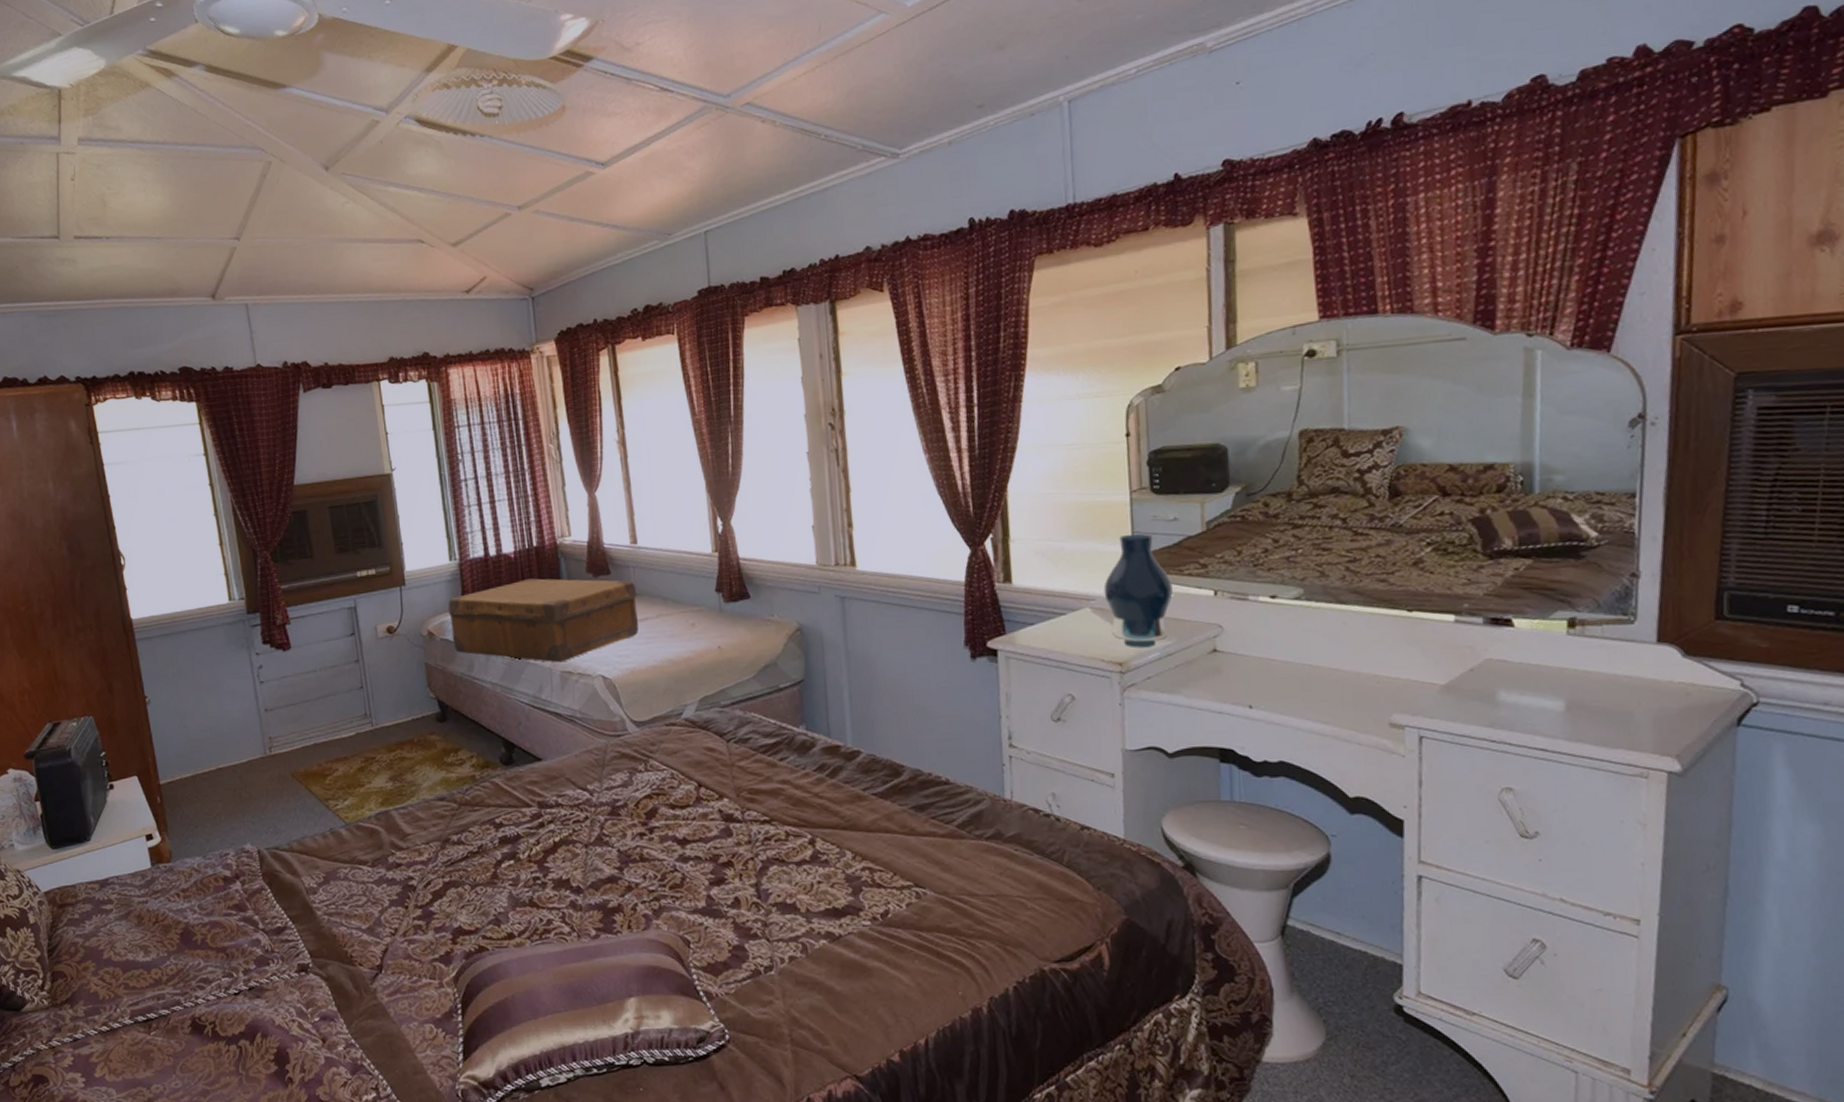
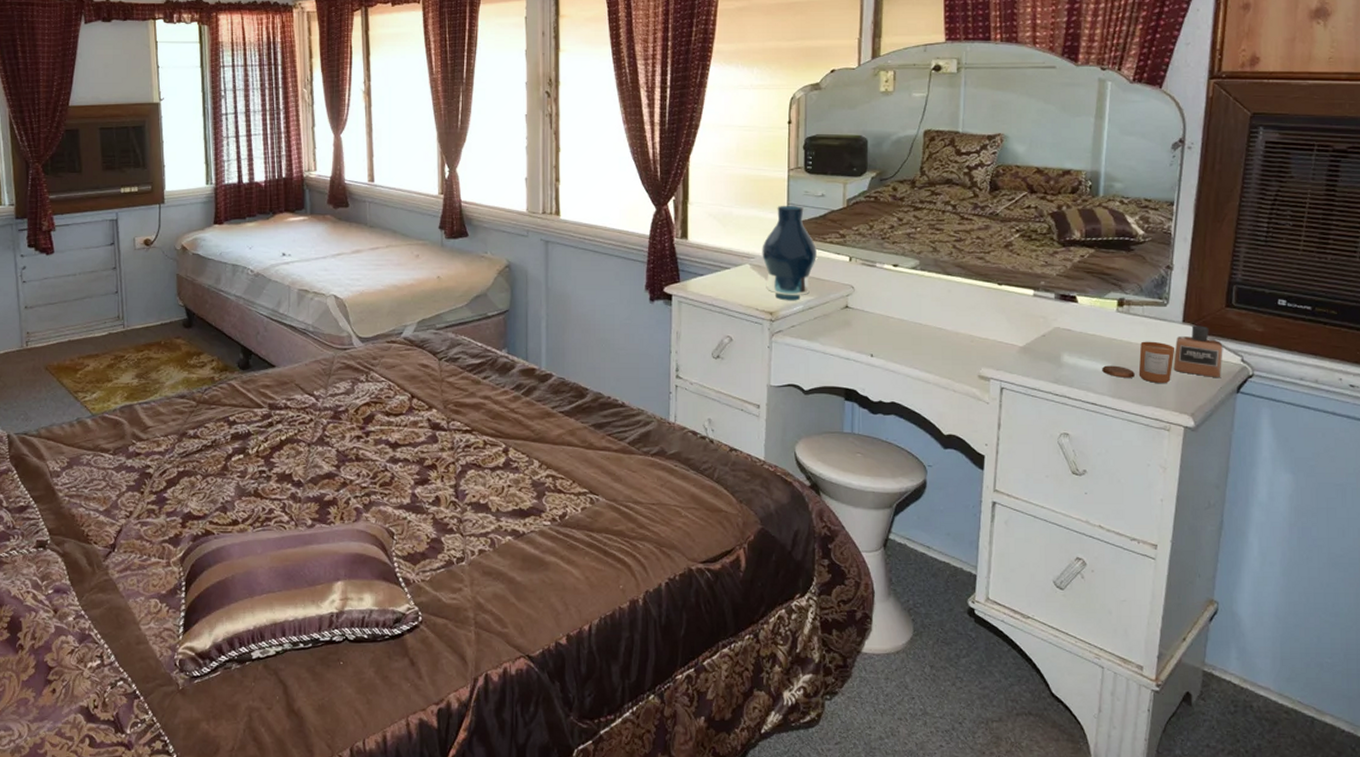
suitcase: present [448,578,639,663] -> none [202,206,371,282]
candle: none [1552,668,1650,721] -> present [1102,341,1175,384]
perfume: none [1647,645,1715,709] -> present [1173,325,1223,377]

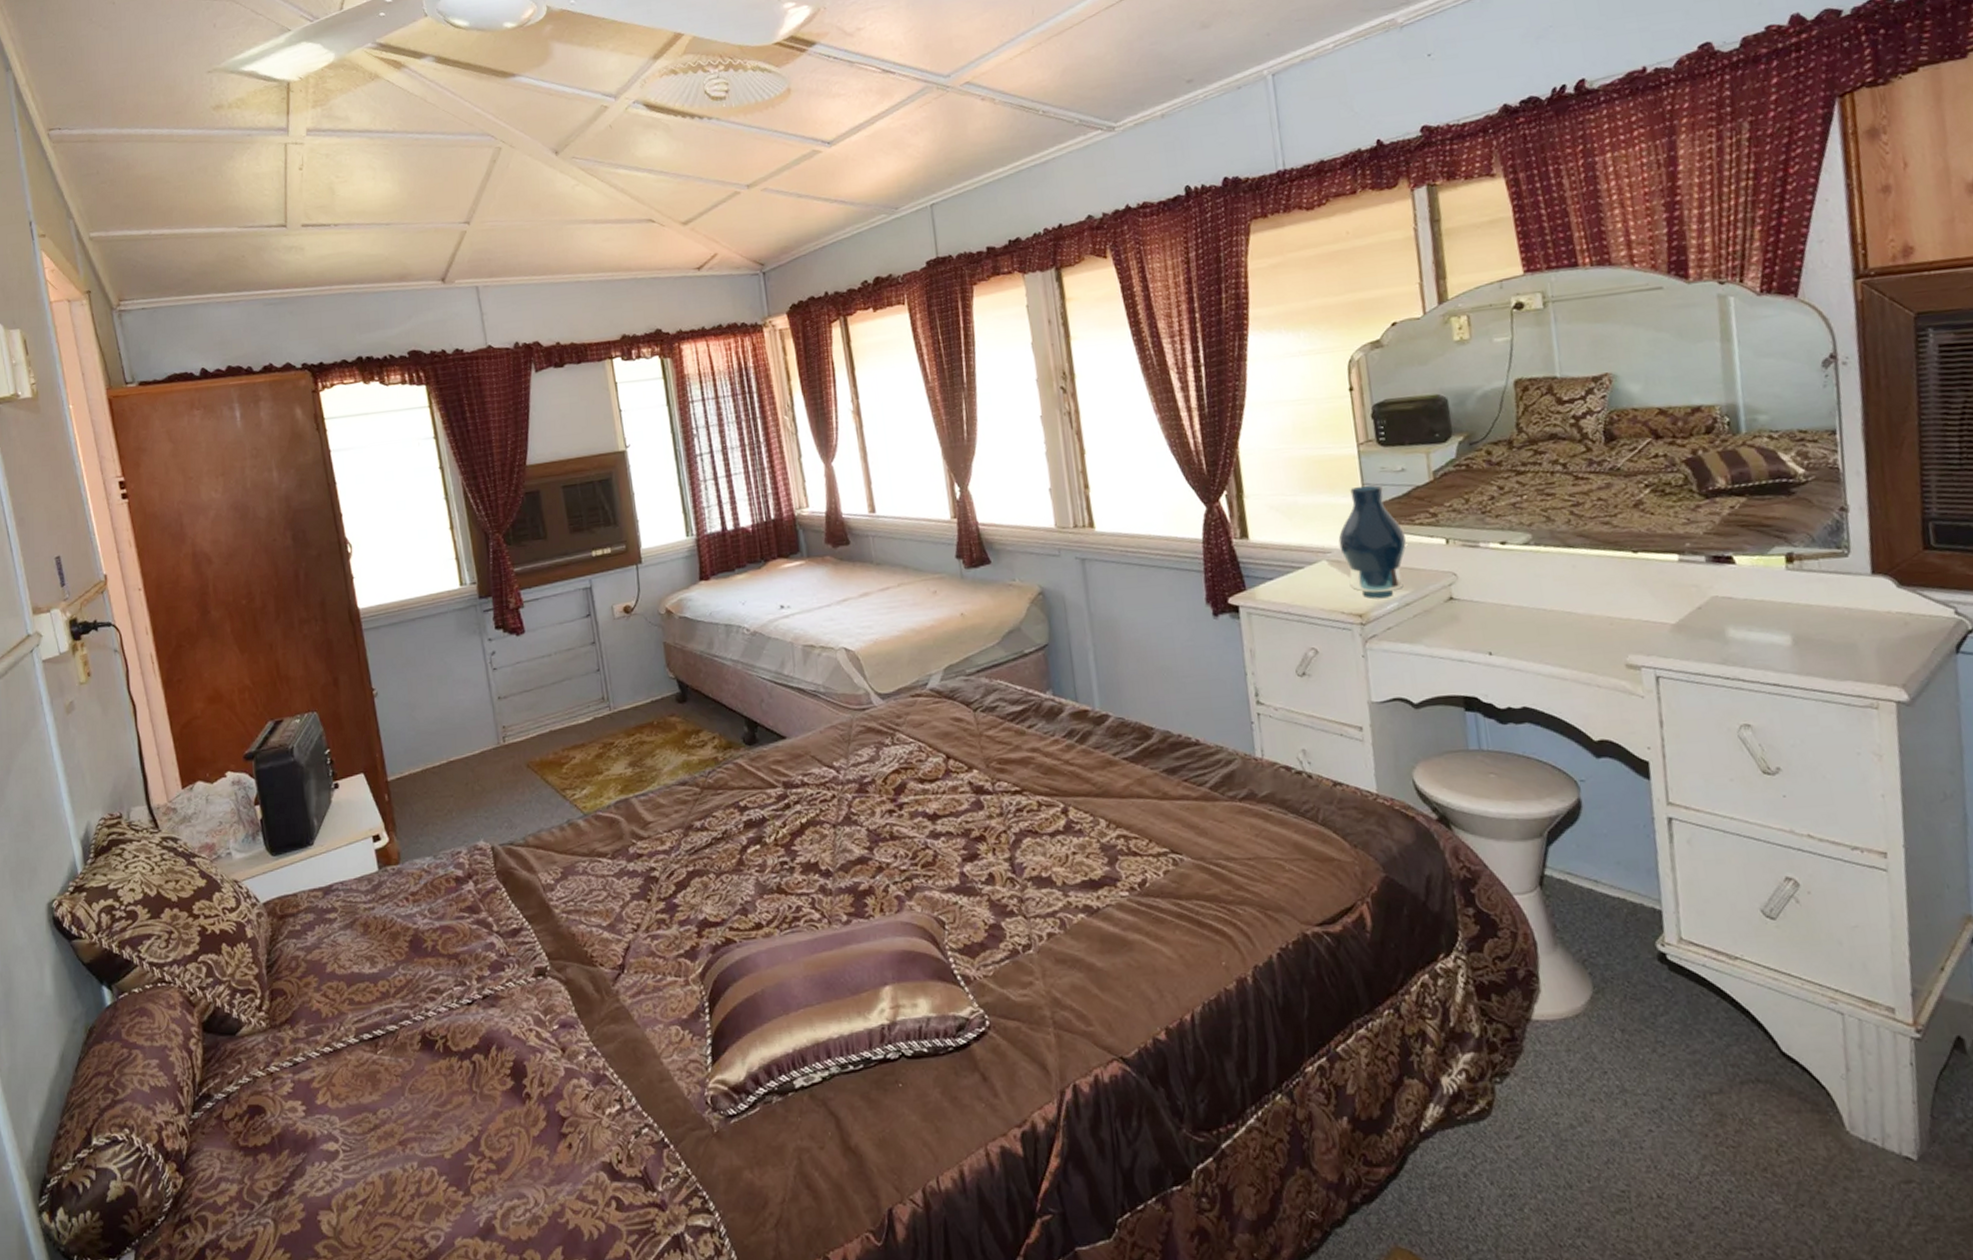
candle: present [1102,341,1175,384] -> none [1779,600,1869,652]
perfume: present [1173,325,1223,377] -> none [1866,575,1933,638]

